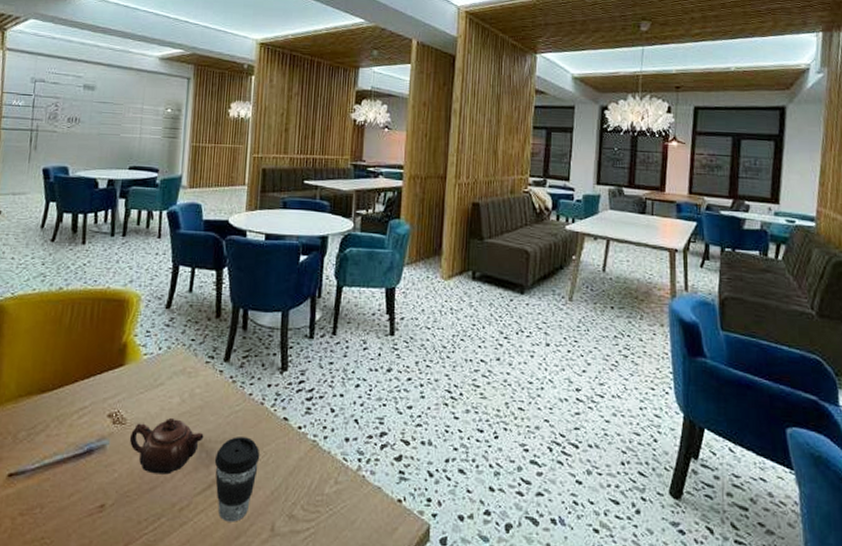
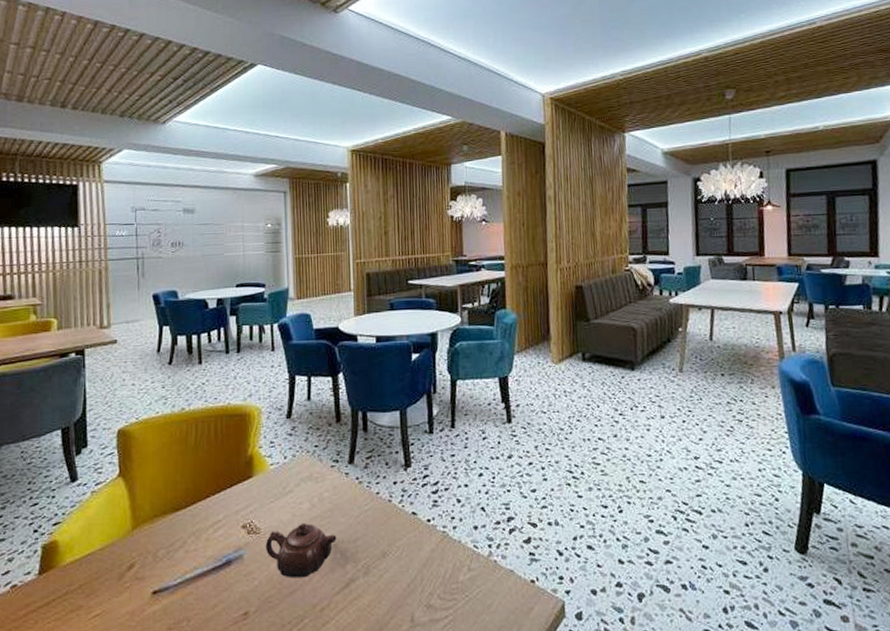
coffee cup: present [214,437,260,522] -> none [349,534,393,617]

